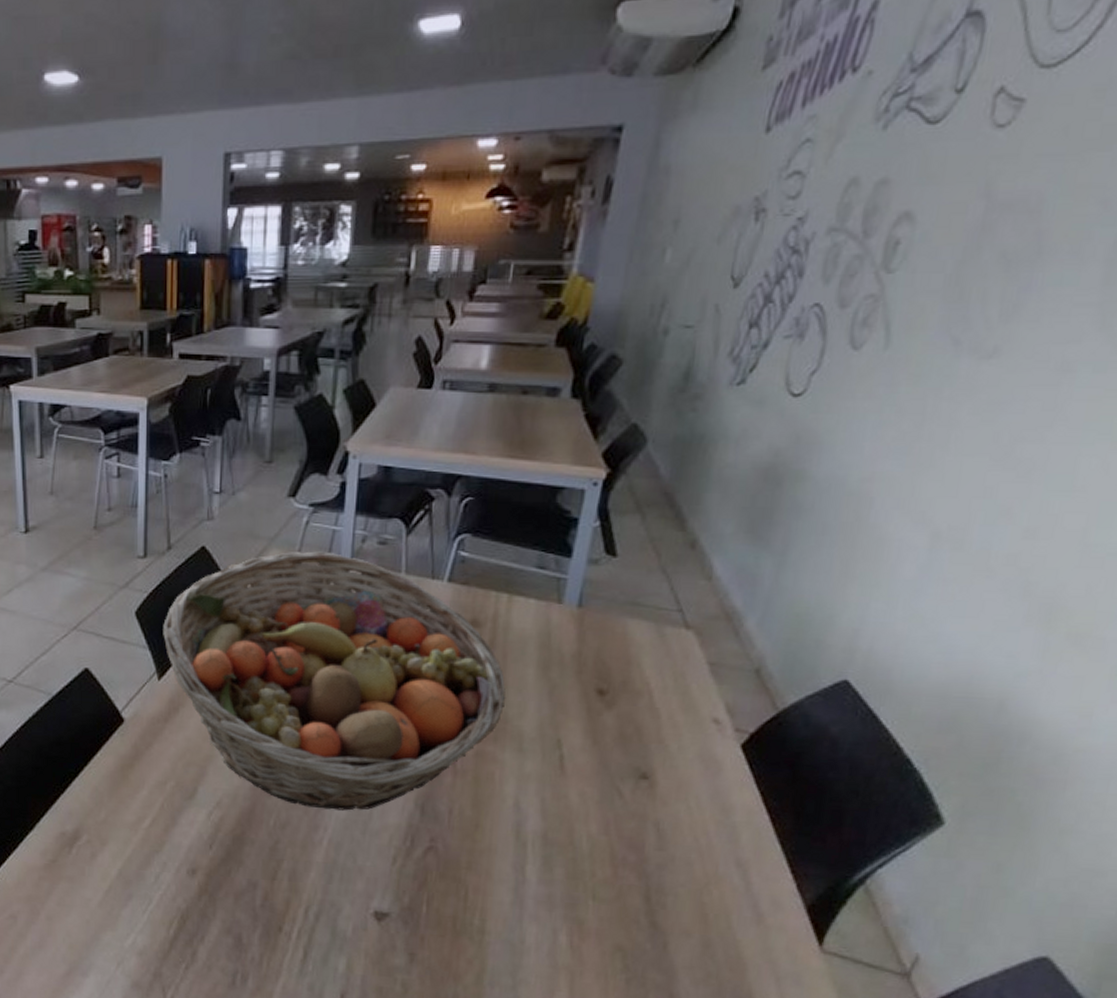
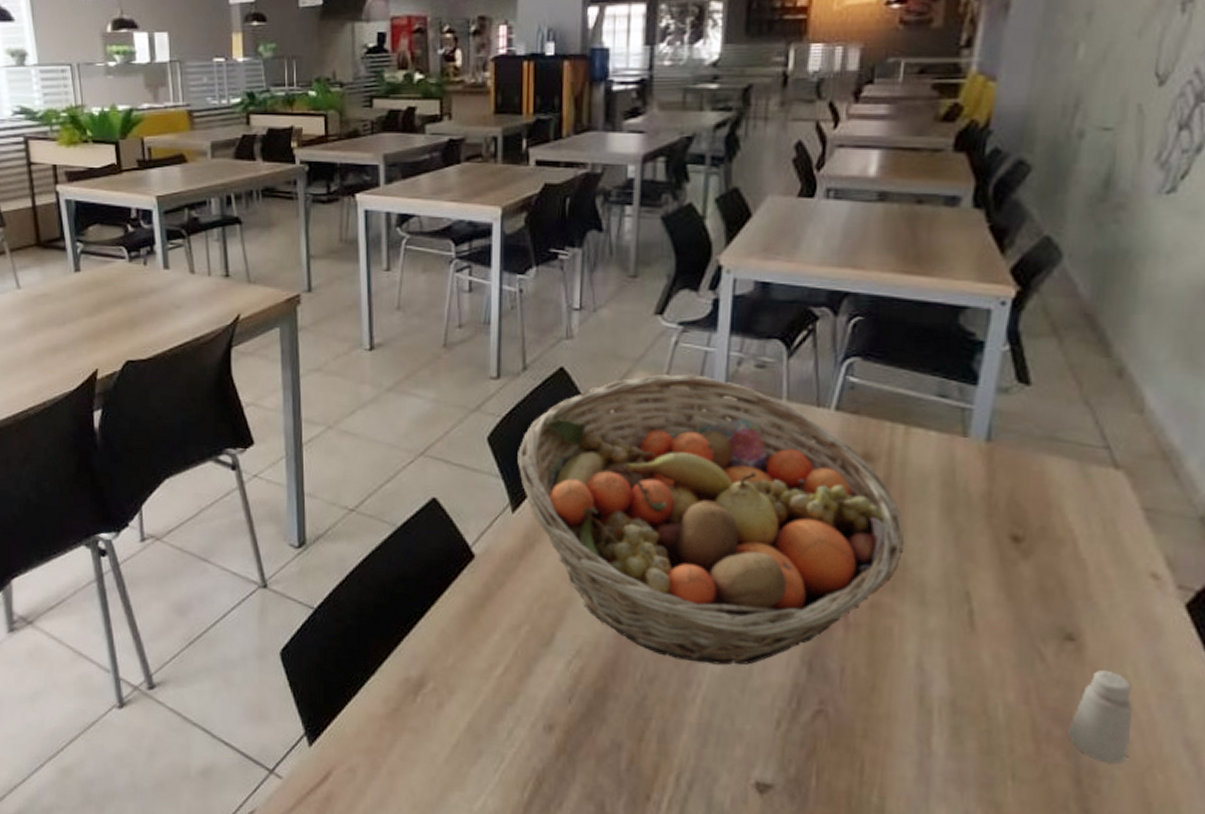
saltshaker: none [640,804,696,882] -> present [1068,670,1134,764]

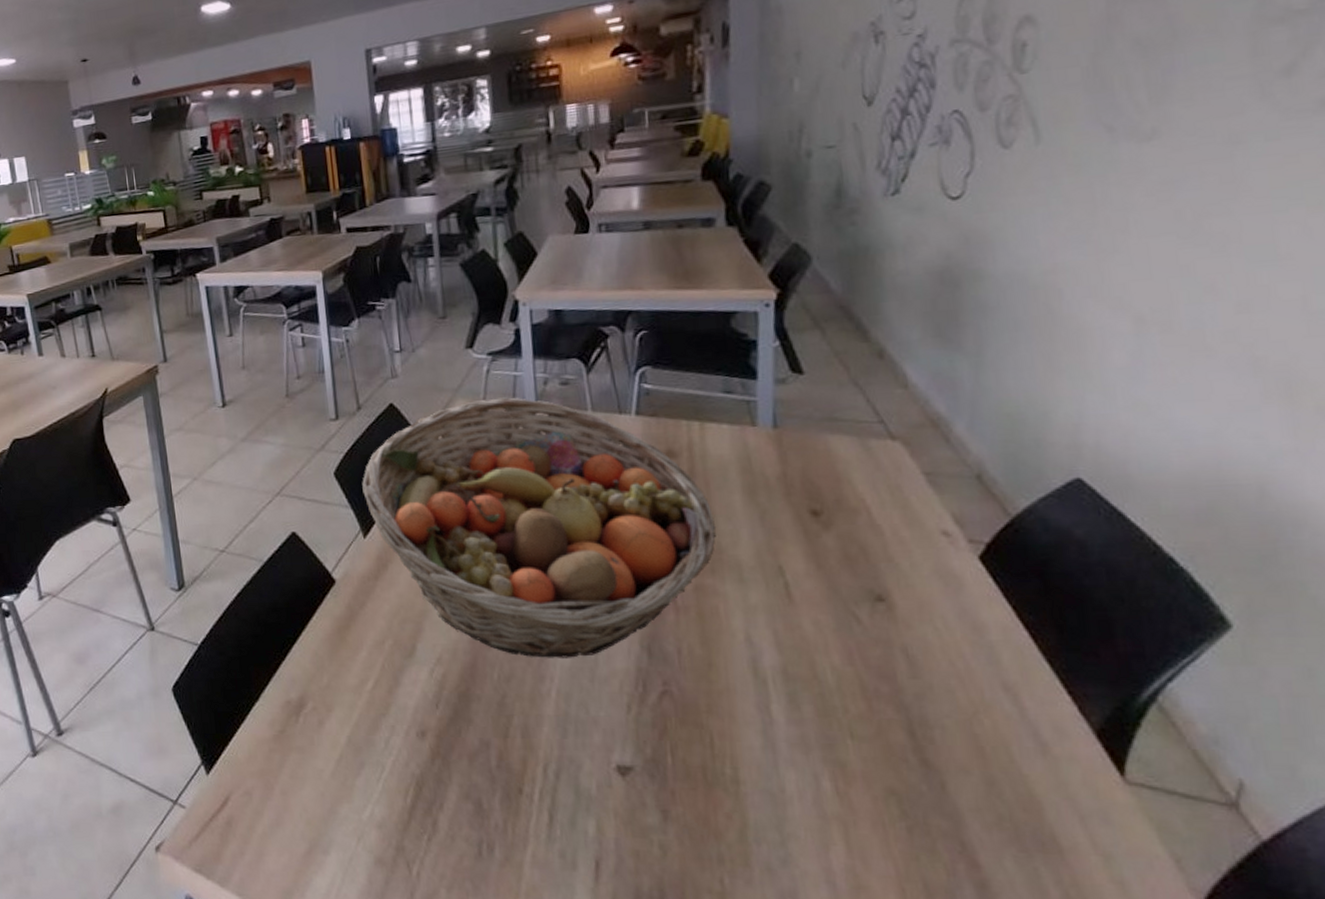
saltshaker: present [1068,670,1134,764] -> none [894,626,953,713]

